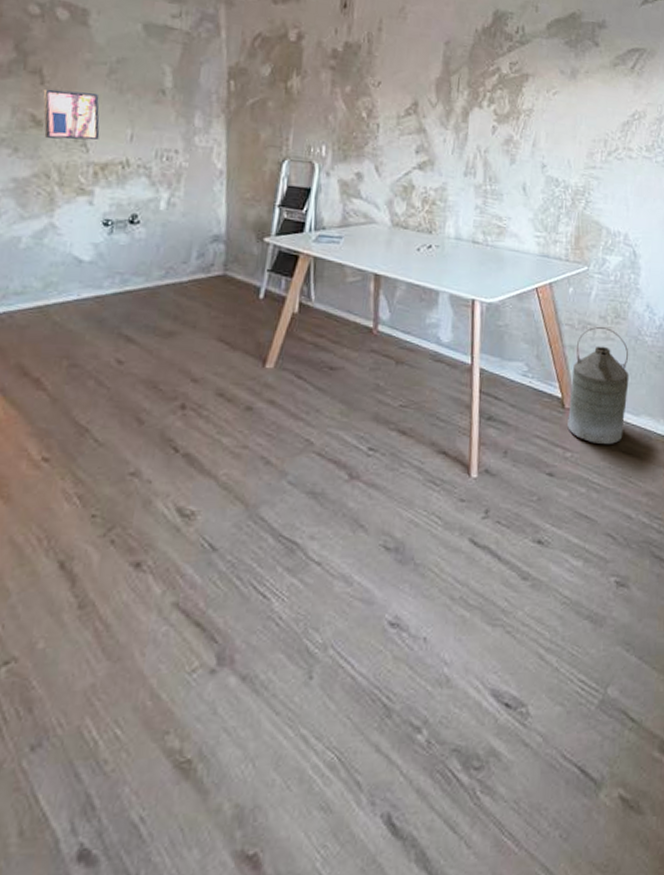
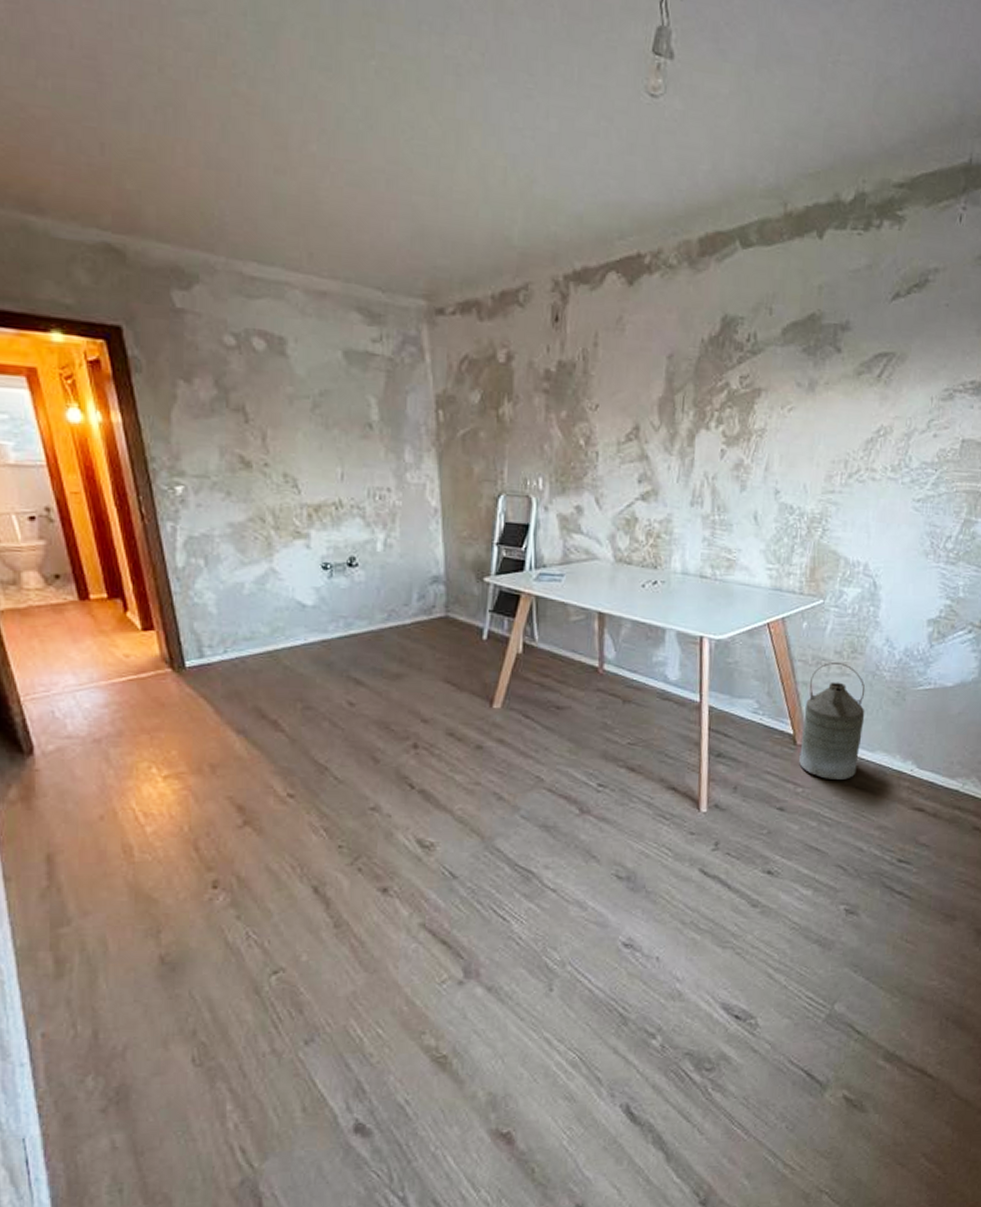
wall art: present [43,88,100,141] -> none [248,427,310,481]

